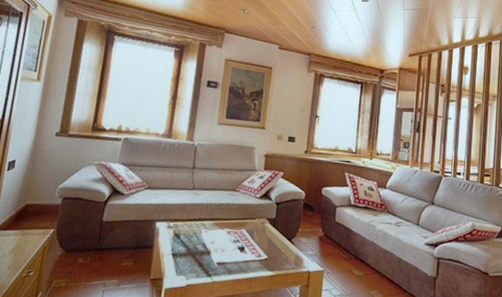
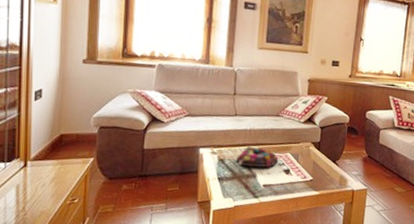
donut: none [190,220,234,245] -> present [235,146,279,168]

